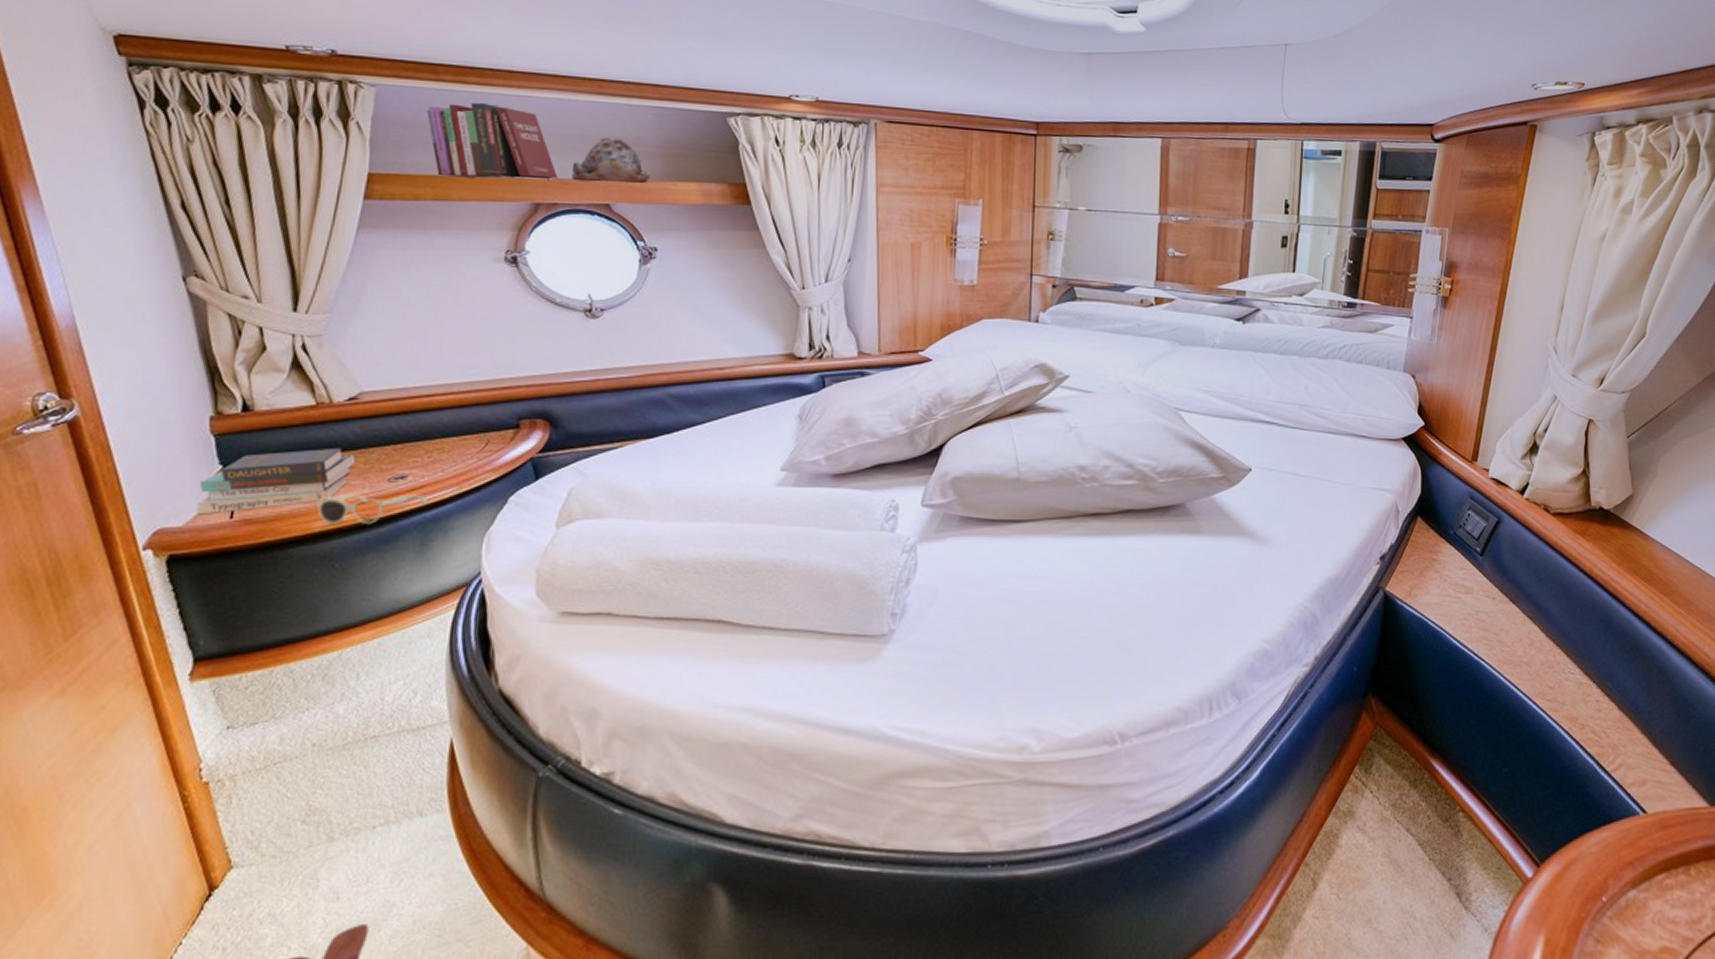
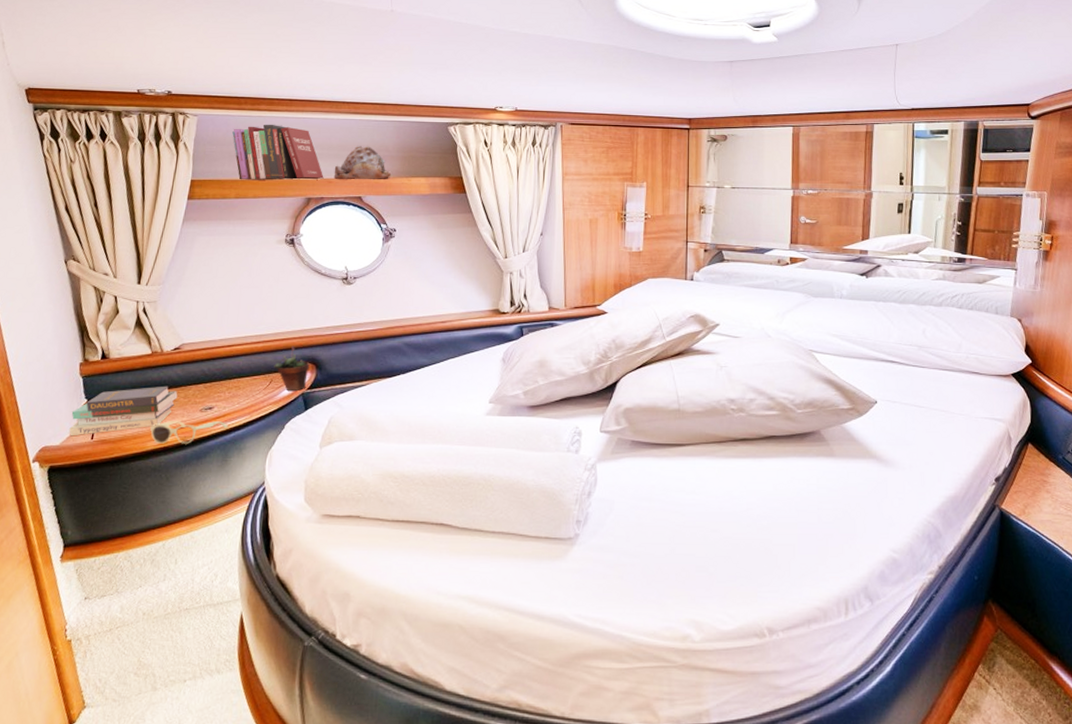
succulent plant: none [491,397,541,454] -> present [274,346,310,391]

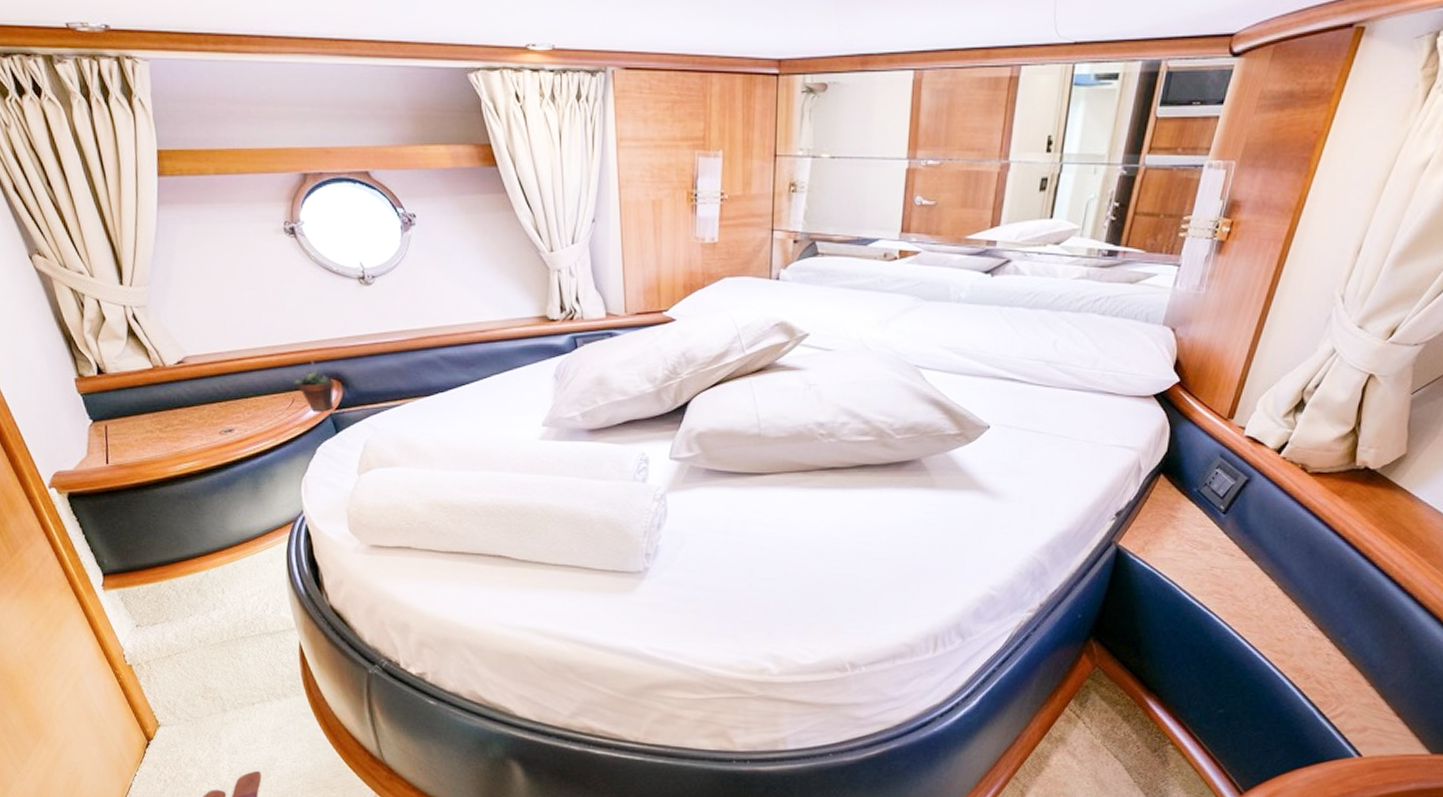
books: present [69,386,178,437] -> none [78,405,192,461]
spectacles: present [149,421,229,444] -> none [167,444,254,470]
books: present [232,125,324,180] -> none [196,73,320,150]
seashell: present [333,145,392,180] -> none [330,100,403,149]

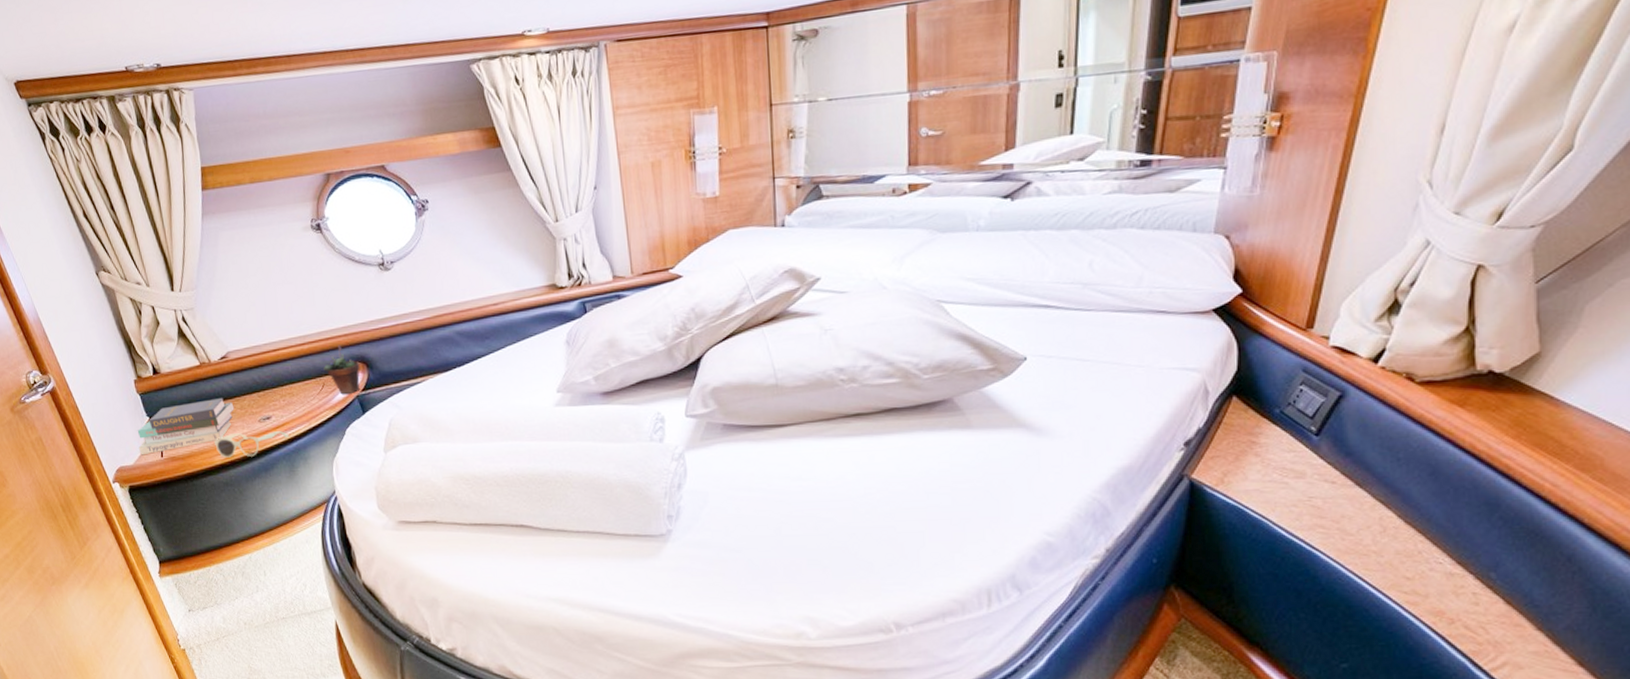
books: none [78,405,192,461] -> present [137,397,234,456]
spectacles: none [167,444,254,470] -> present [213,431,290,458]

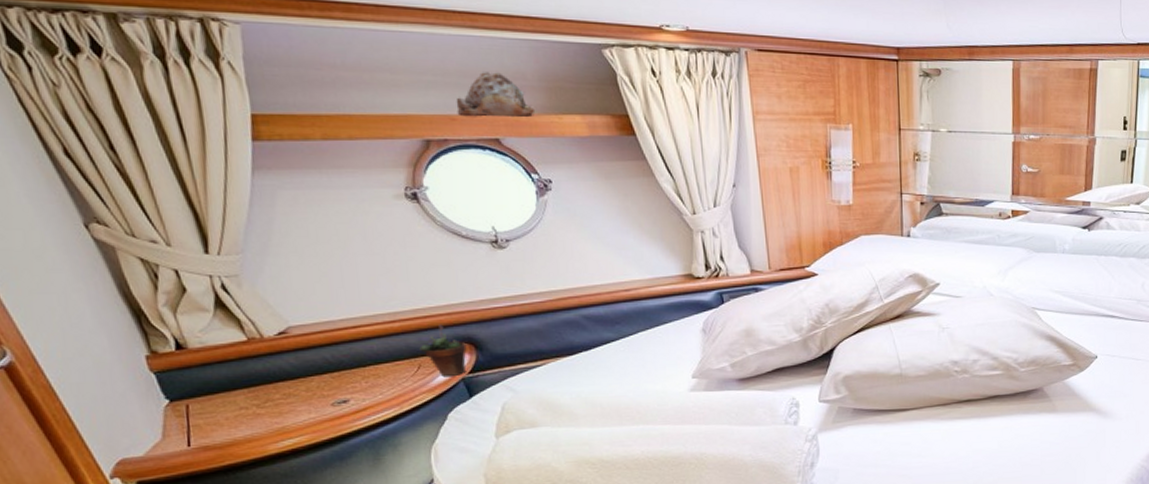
books: present [137,397,234,456] -> none [150,378,297,445]
spectacles: present [213,431,290,458] -> none [266,416,374,446]
seashell: none [349,102,414,148] -> present [456,70,536,118]

